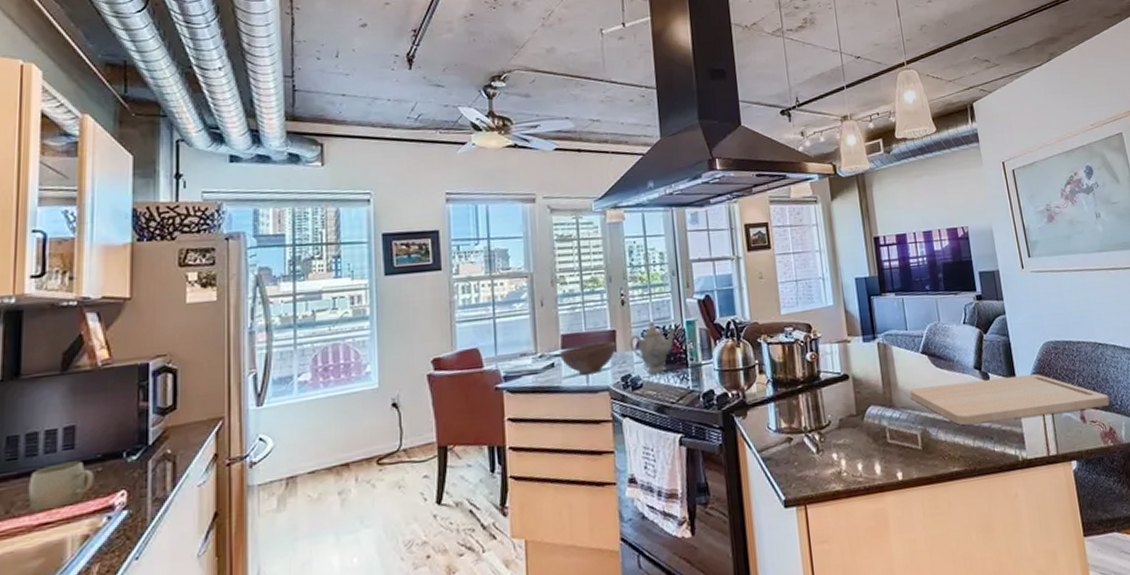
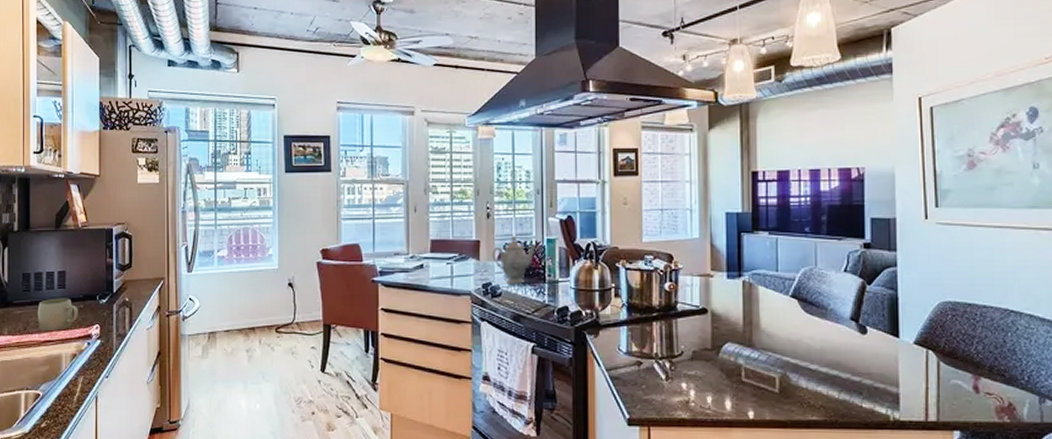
bowl: present [560,341,616,375] -> none [429,250,480,278]
cutting board: present [909,373,1110,426] -> none [772,332,1013,380]

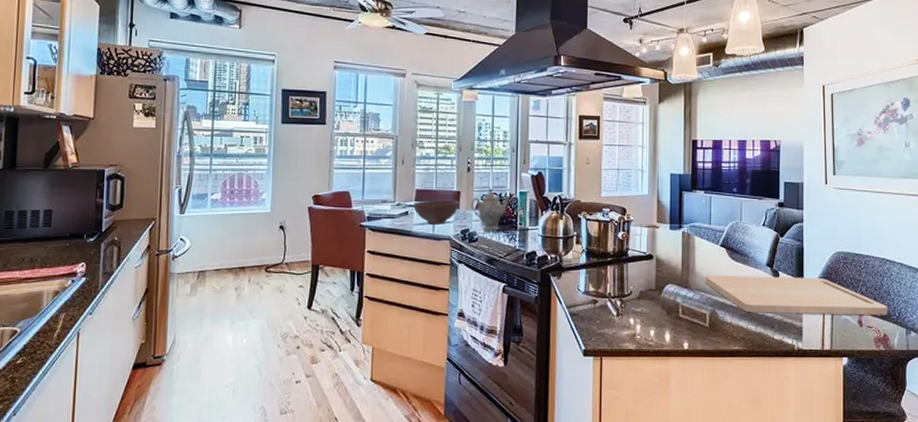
mug: present [37,298,79,332] -> none [18,236,64,269]
bowl: none [429,250,480,278] -> present [413,199,460,224]
cutting board: none [772,332,1013,380] -> present [705,275,888,316]

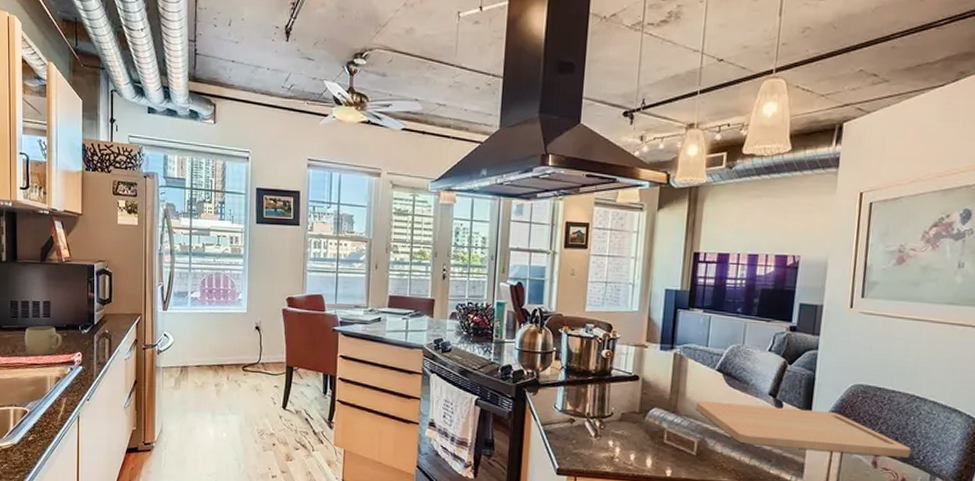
mug: none [18,236,64,269] -> present [24,325,62,356]
bowl: present [413,199,460,224] -> none [386,307,434,333]
teapot: present [471,187,511,232] -> none [445,296,487,342]

